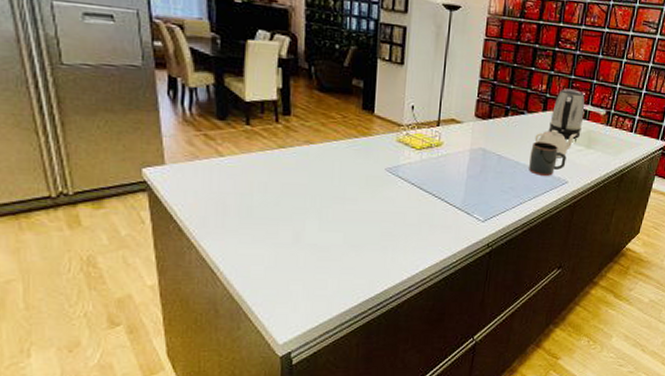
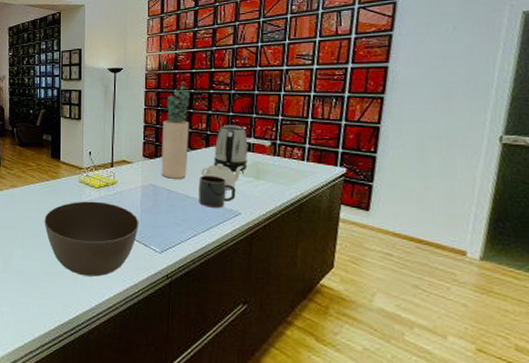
bowl: none [349,164,464,248] -> present [44,201,139,277]
vase: none [493,33,535,144] -> present [161,81,191,179]

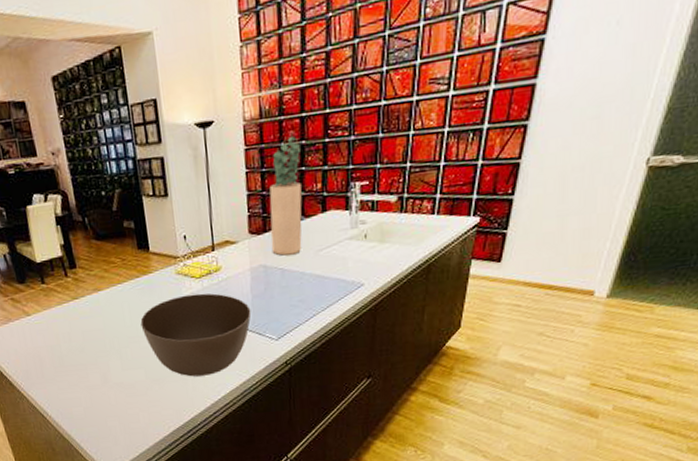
mug: present [198,175,236,208] -> none [315,245,358,283]
teapot: present [201,164,243,191] -> none [318,229,366,261]
kettle: present [213,125,248,171] -> none [331,180,372,237]

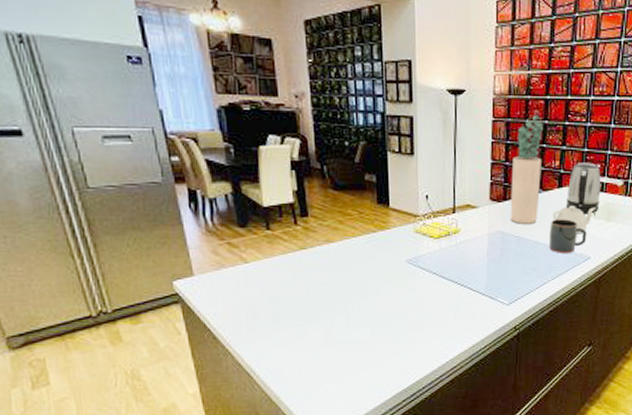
bowl: present [140,293,252,377] -> none [372,254,486,338]
mug: none [315,245,358,283] -> present [549,219,587,253]
teapot: none [318,229,366,261] -> present [552,206,595,234]
kettle: none [331,180,372,237] -> present [565,163,601,213]

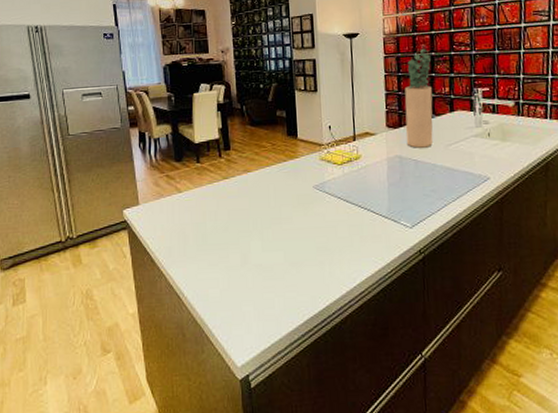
mug: present [549,219,587,253] -> none [445,141,484,175]
teapot: present [552,206,595,234] -> none [447,128,489,156]
kettle: present [565,163,601,213] -> none [459,87,493,135]

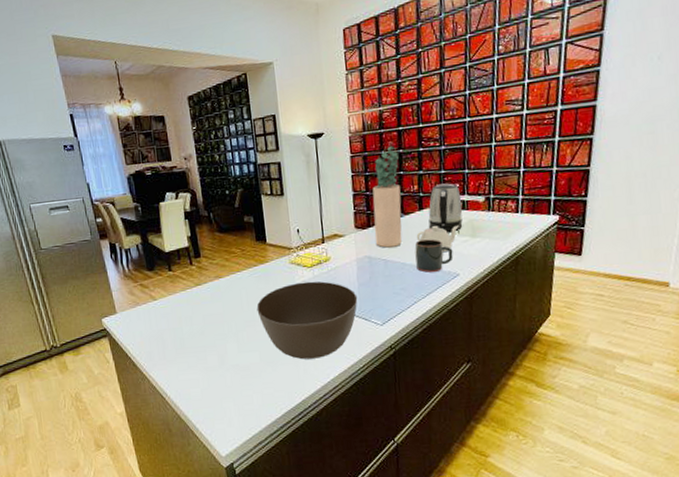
bowl: none [284,179,388,262] -> present [256,281,358,360]
mug: none [445,141,484,175] -> present [415,239,454,273]
teapot: none [447,128,489,156] -> present [416,225,459,253]
kettle: none [459,87,493,135] -> present [428,183,463,232]

